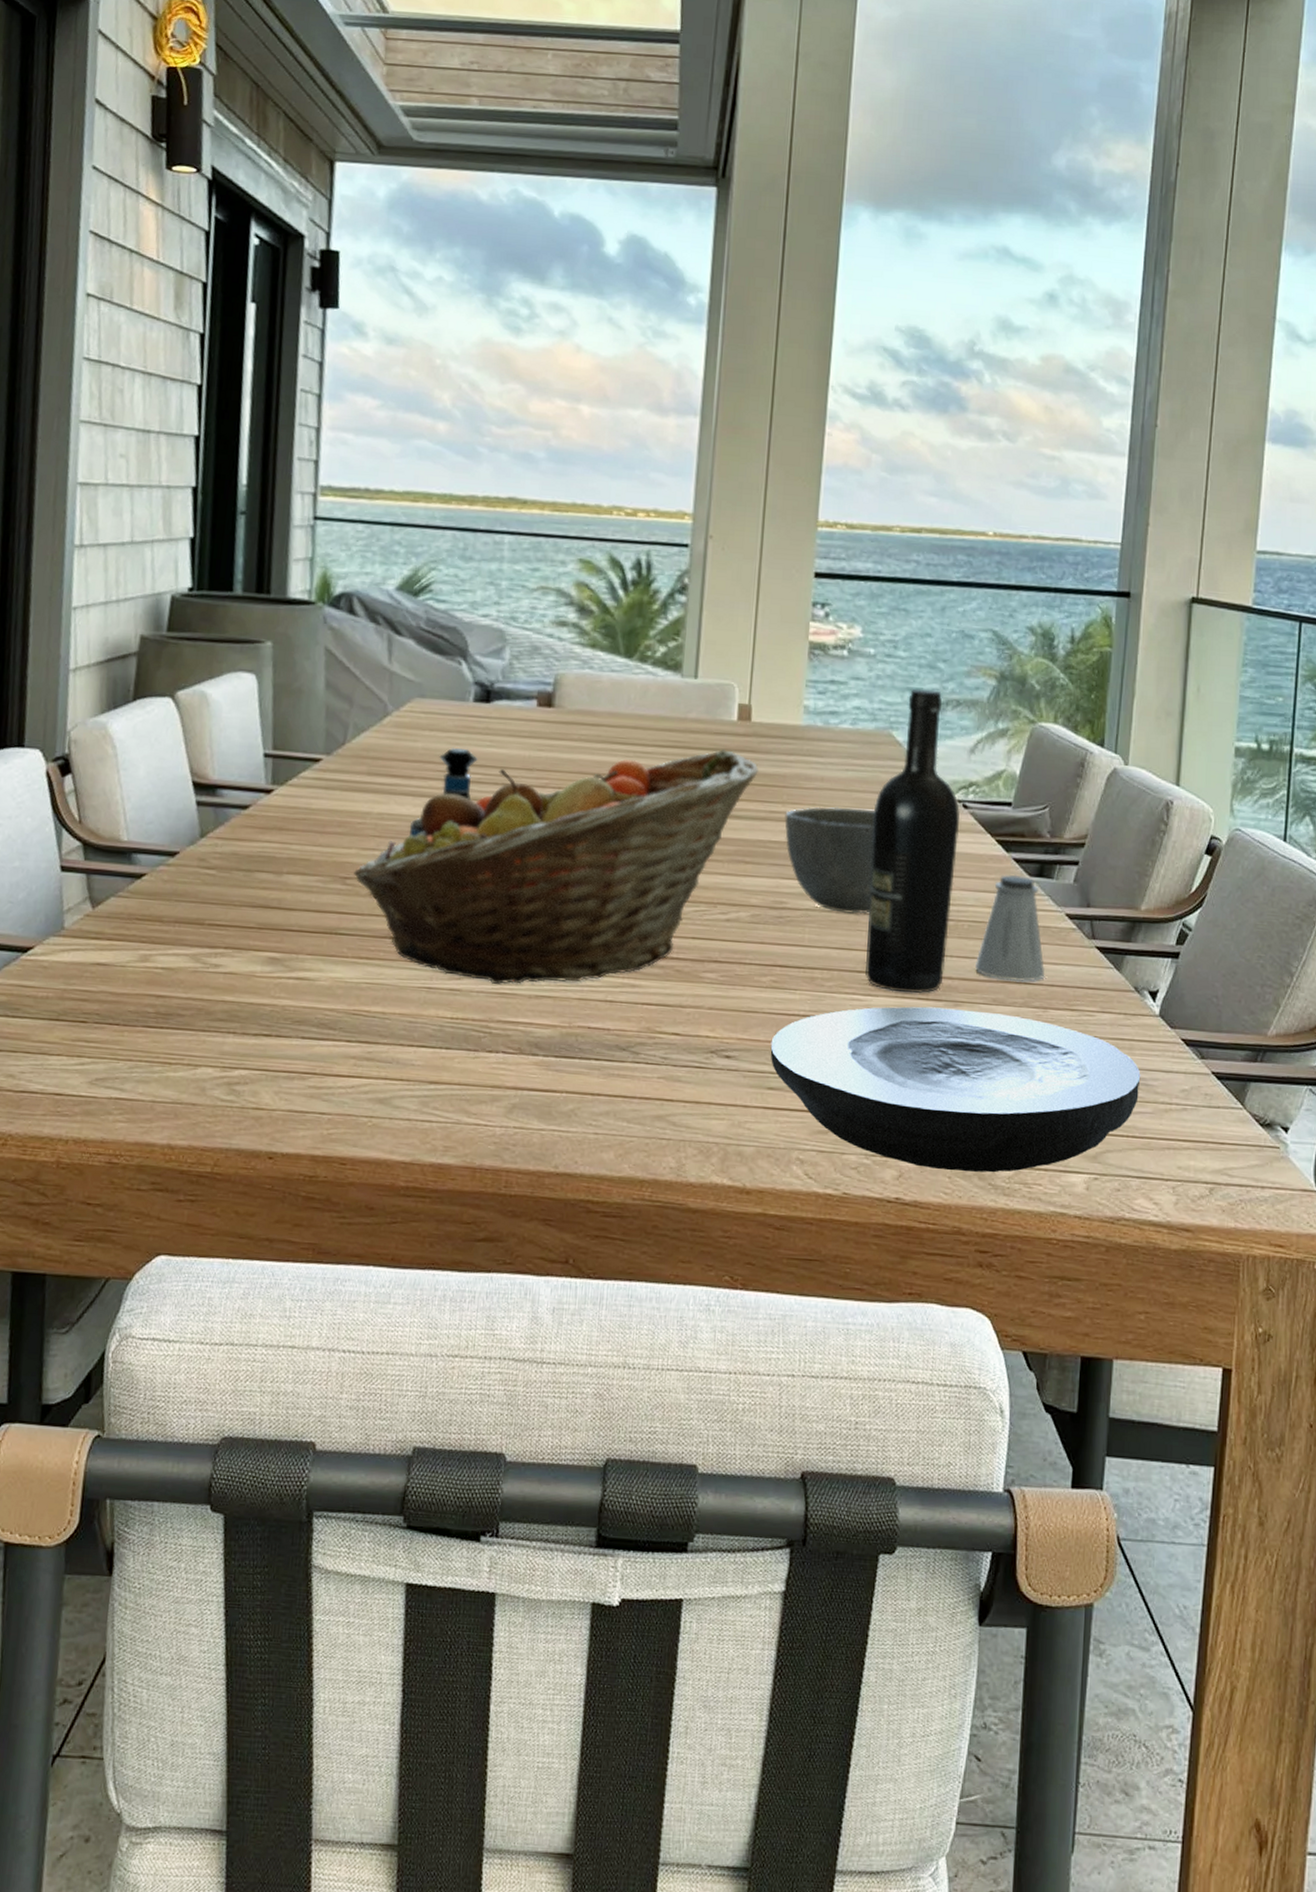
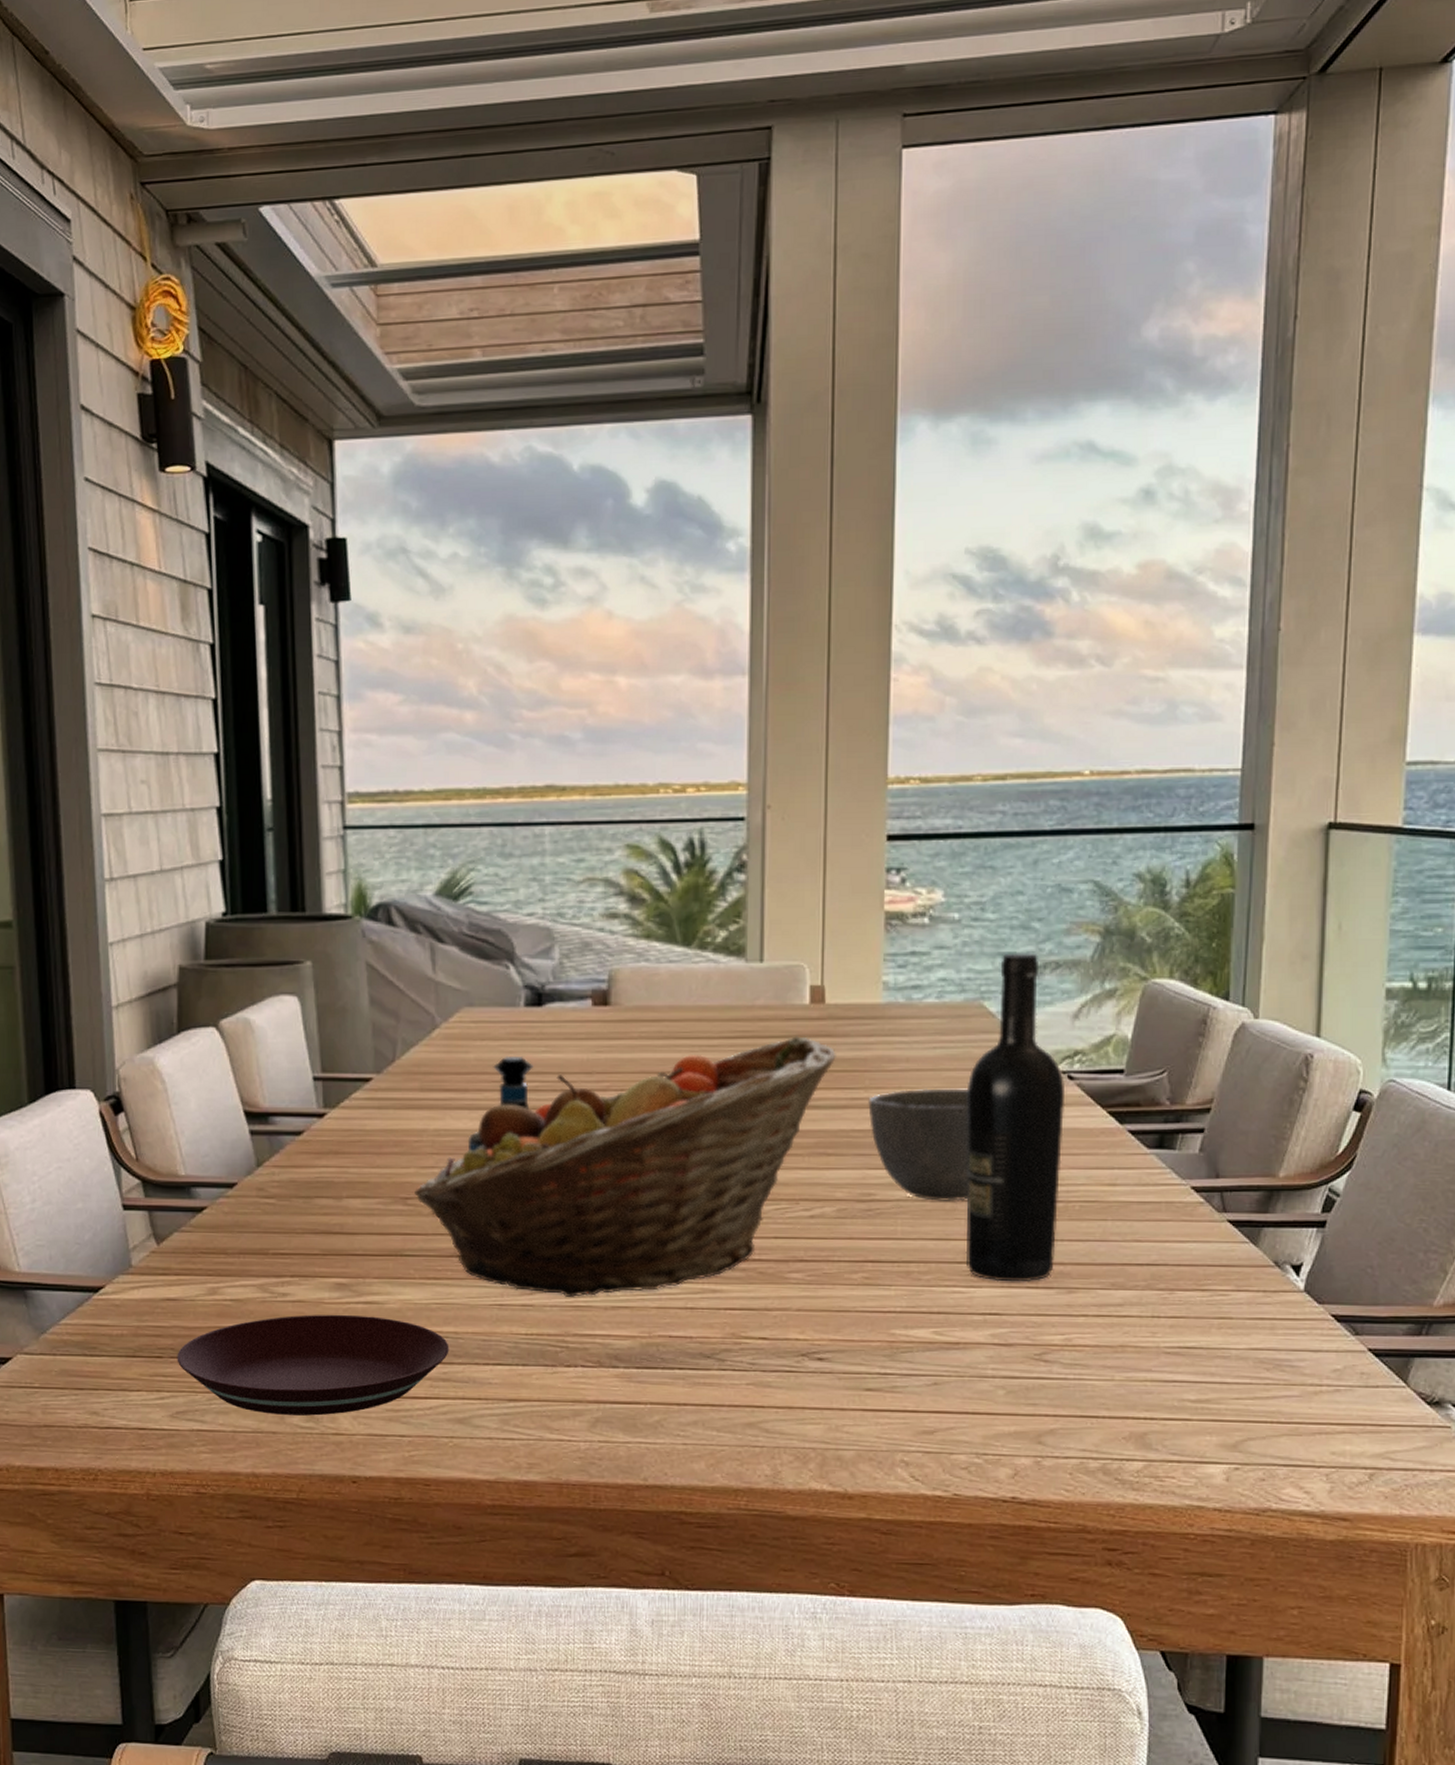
plate: none [101,987,376,1089] -> present [177,1314,449,1416]
plate: present [770,1006,1141,1173] -> none [866,1295,1285,1468]
saltshaker: present [975,874,1045,982] -> none [1090,1147,1170,1264]

